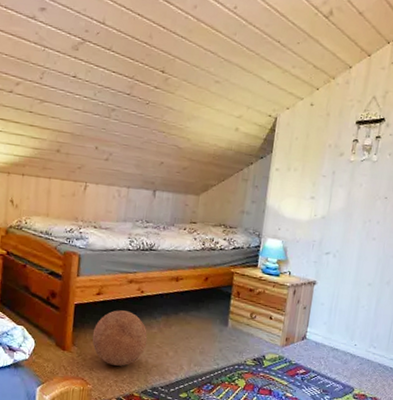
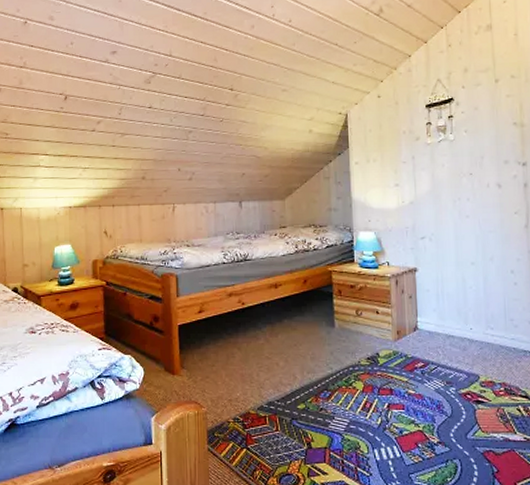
decorative ball: present [92,310,148,366] -> none [199,325,256,384]

